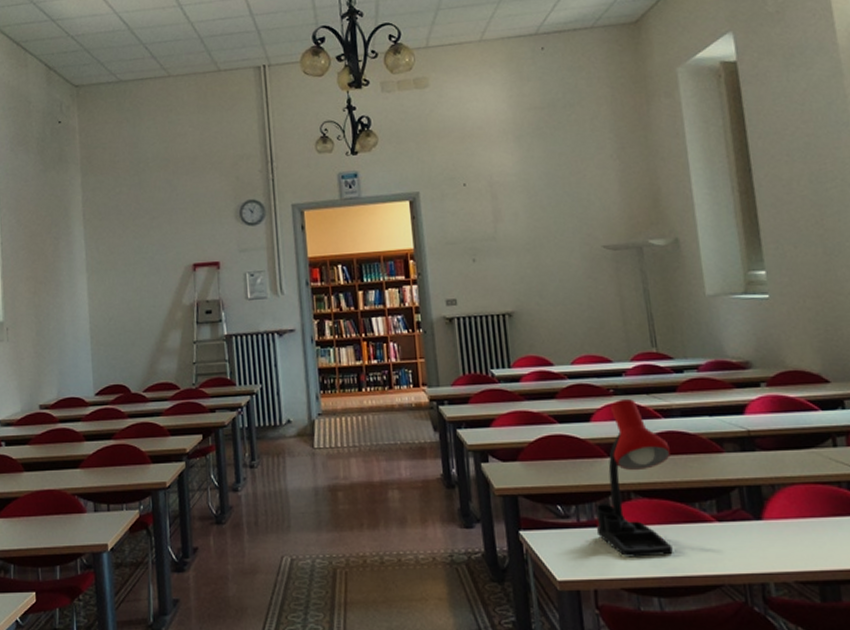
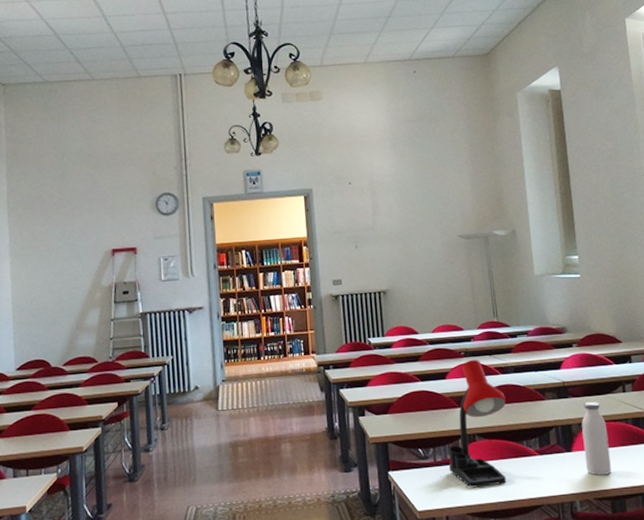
water bottle: none [775,457,819,552] -> present [581,401,611,476]

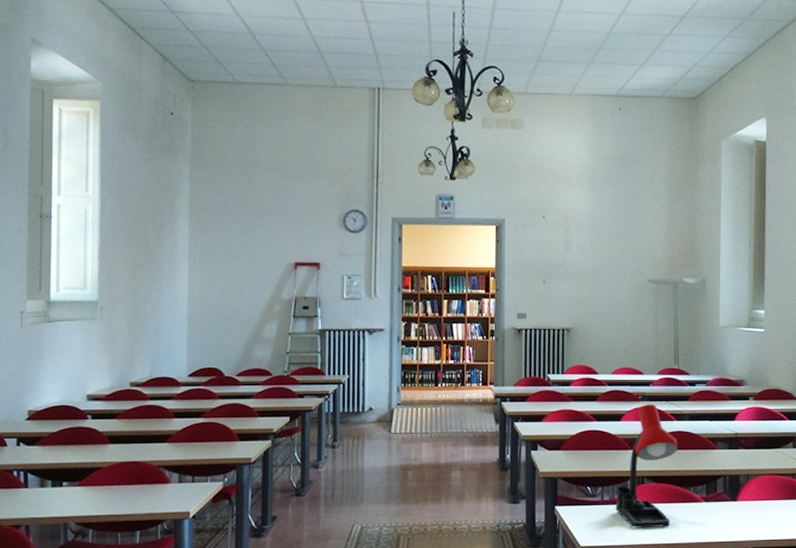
water bottle: present [581,401,611,476] -> none [749,454,774,526]

